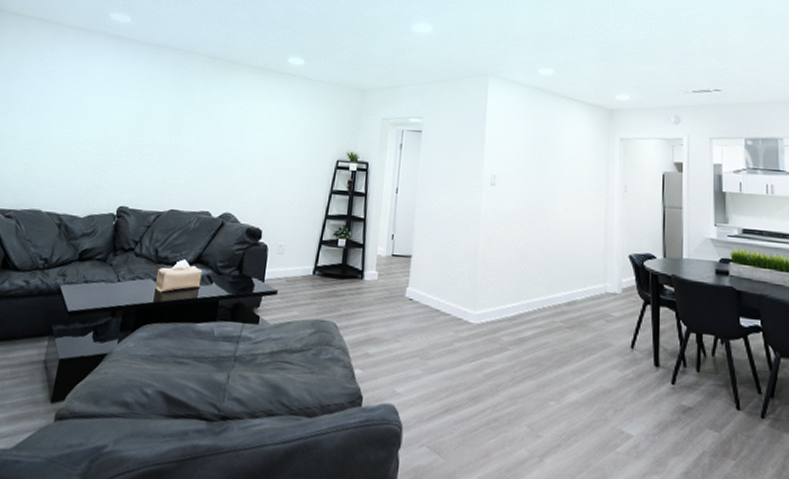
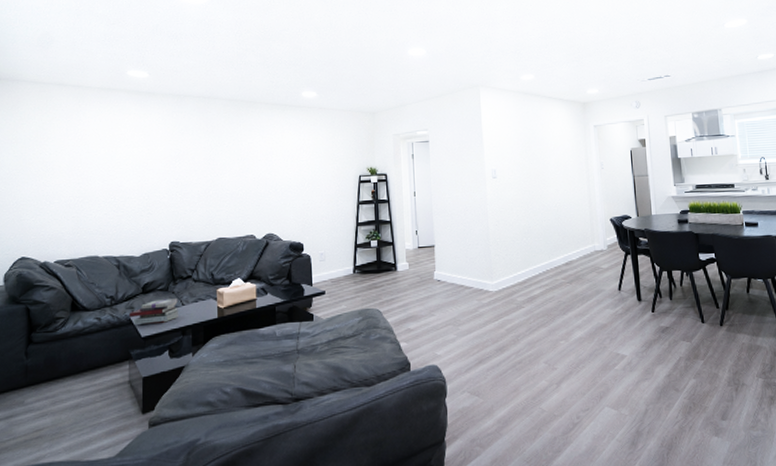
books: none [60,270,115,299] -> present [129,298,179,325]

